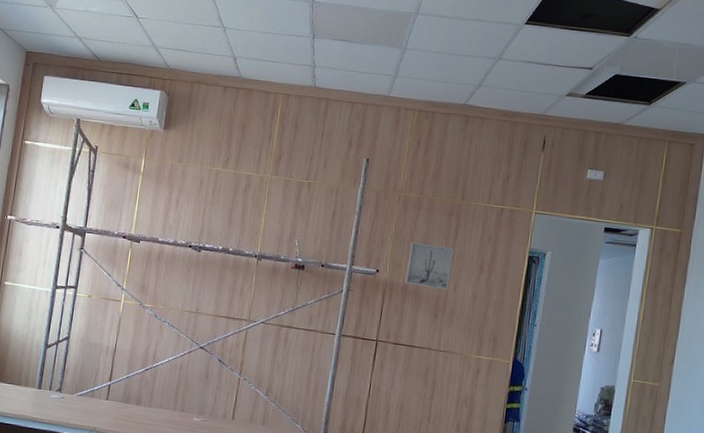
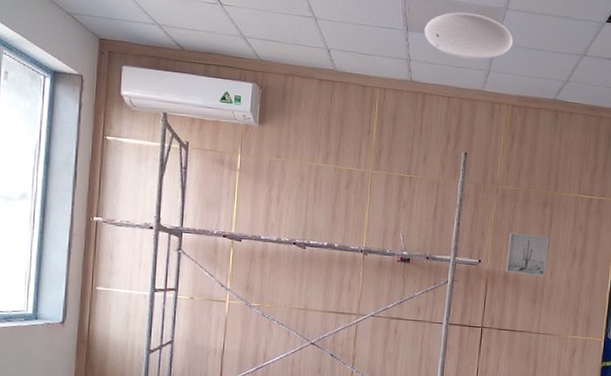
ceiling light: none [330,18,423,66] -> present [424,12,514,61]

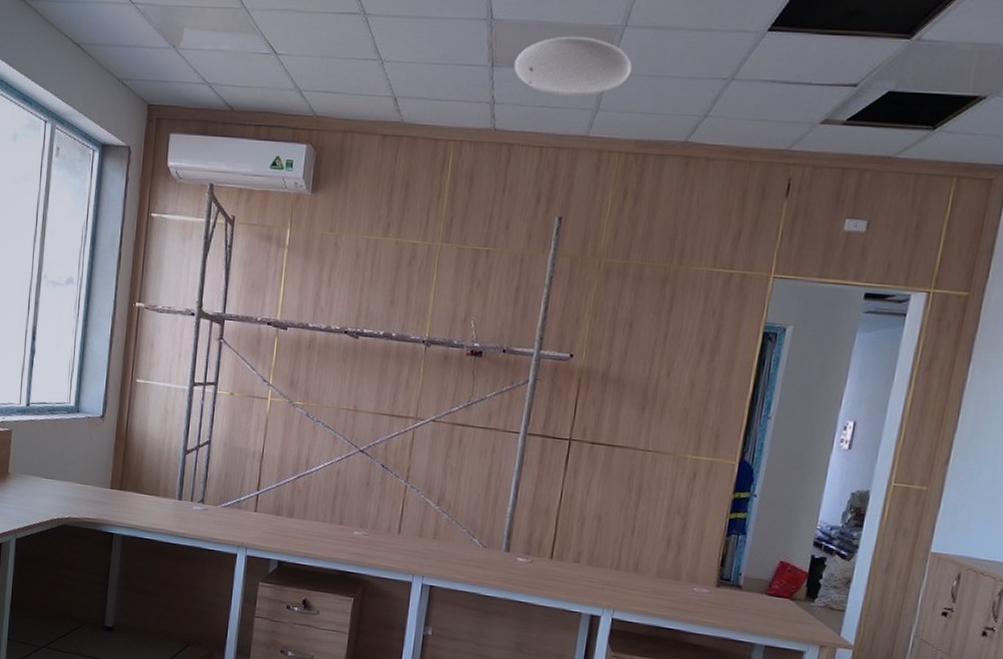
wall art: present [506,232,550,277] -> none [605,319,668,377]

